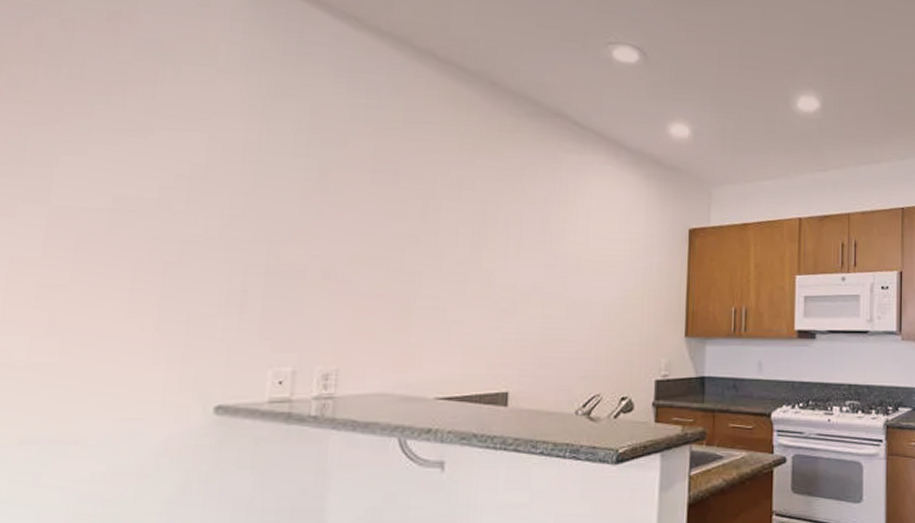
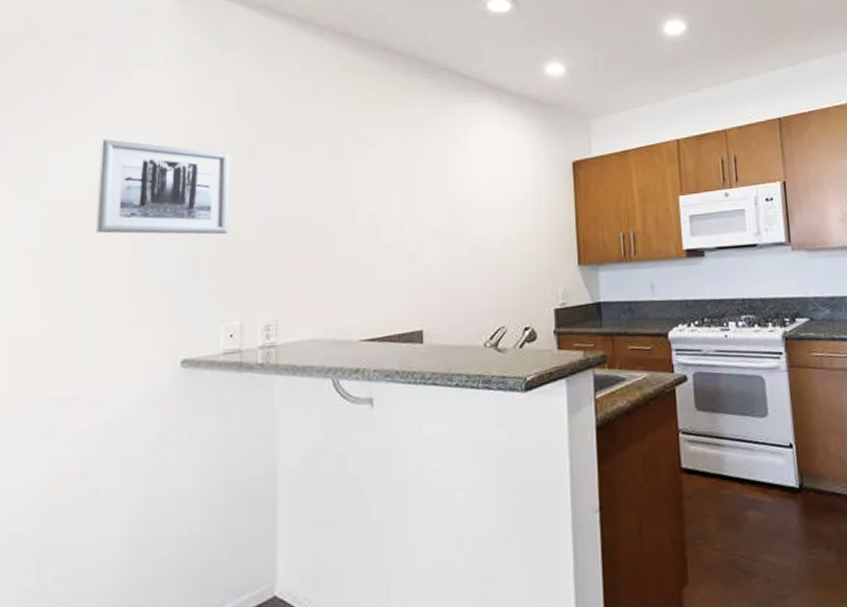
wall art: none [116,144,298,269] -> present [96,139,231,235]

